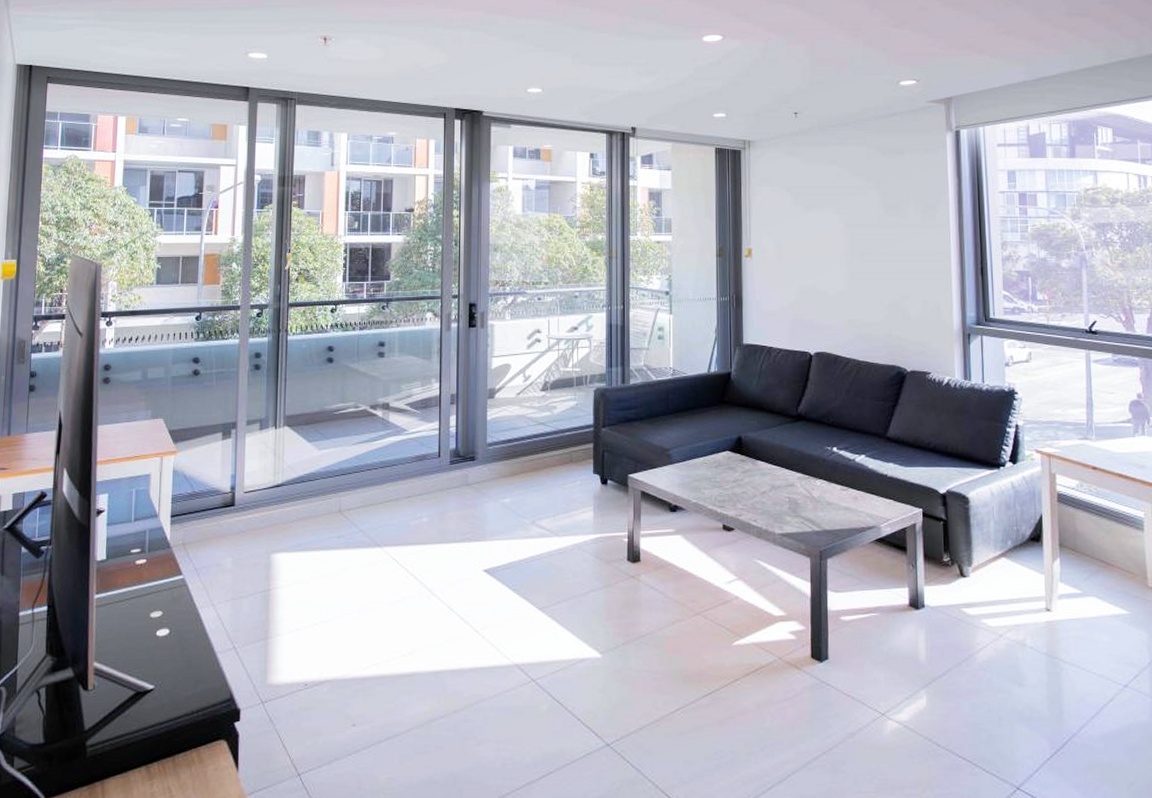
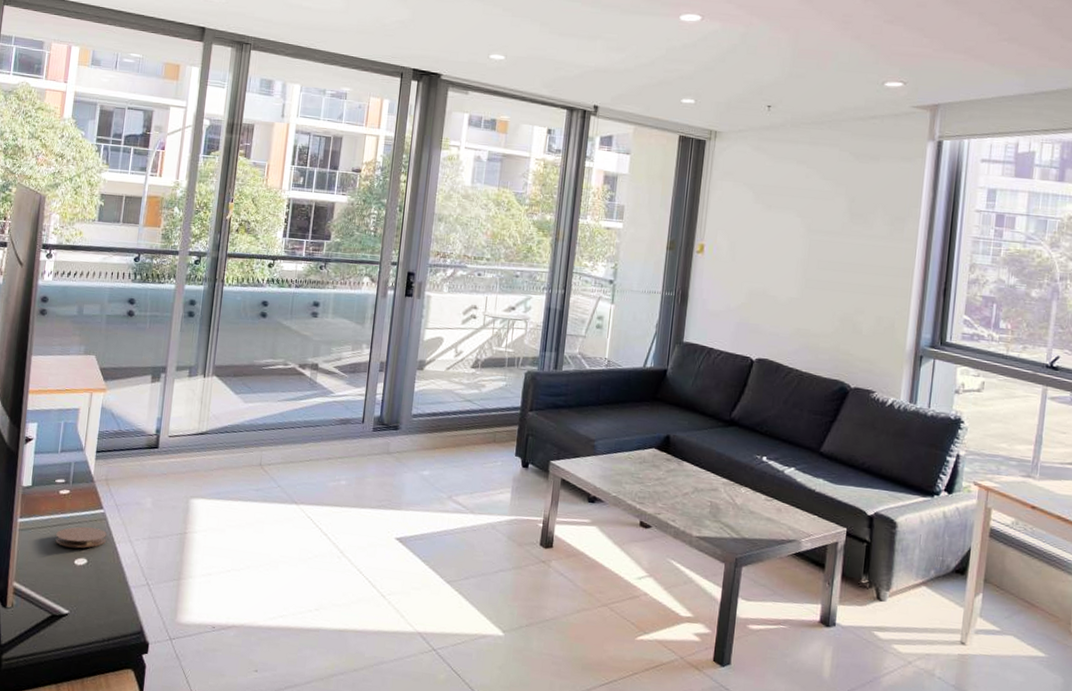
coaster: none [135,595,188,619] -> present [55,526,107,548]

